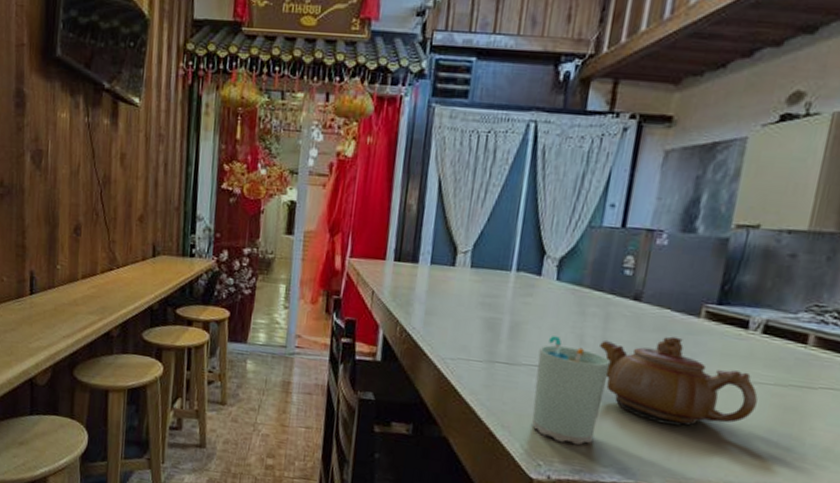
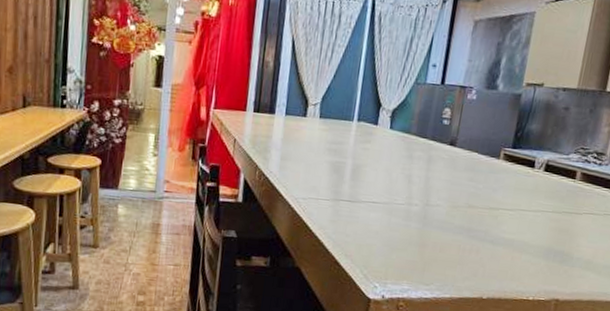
cup: present [532,336,611,446] -> none [370,176,433,269]
teapot: present [600,336,758,427] -> none [424,175,541,249]

